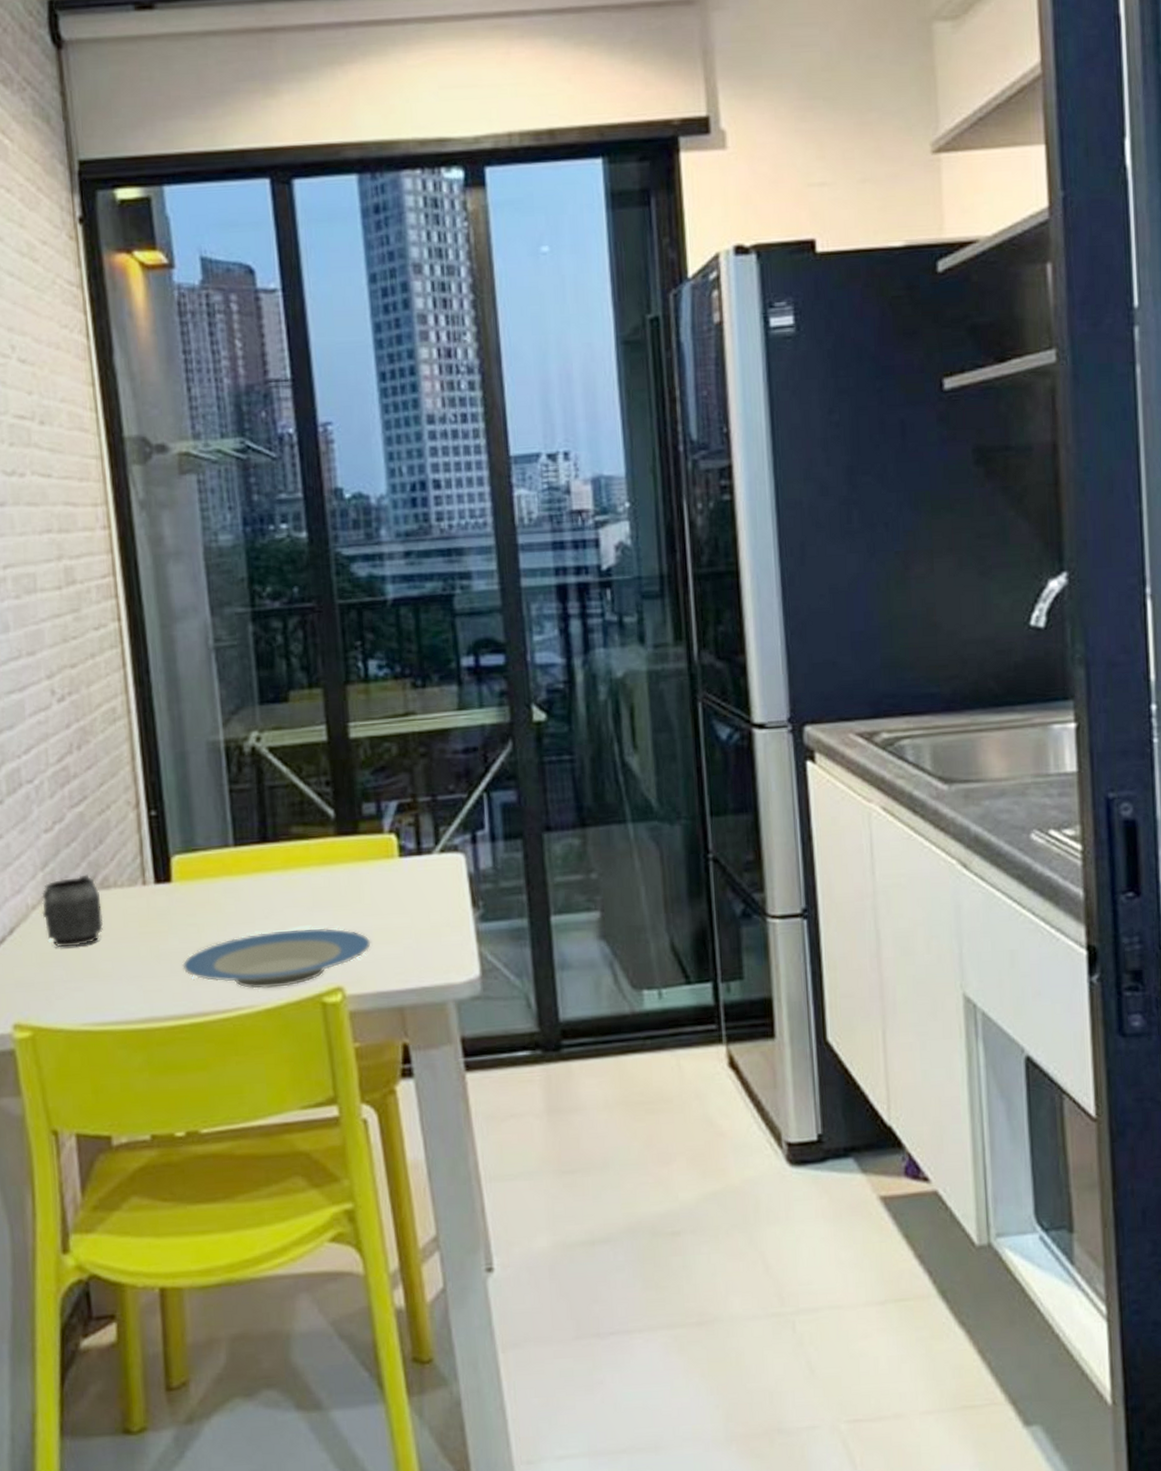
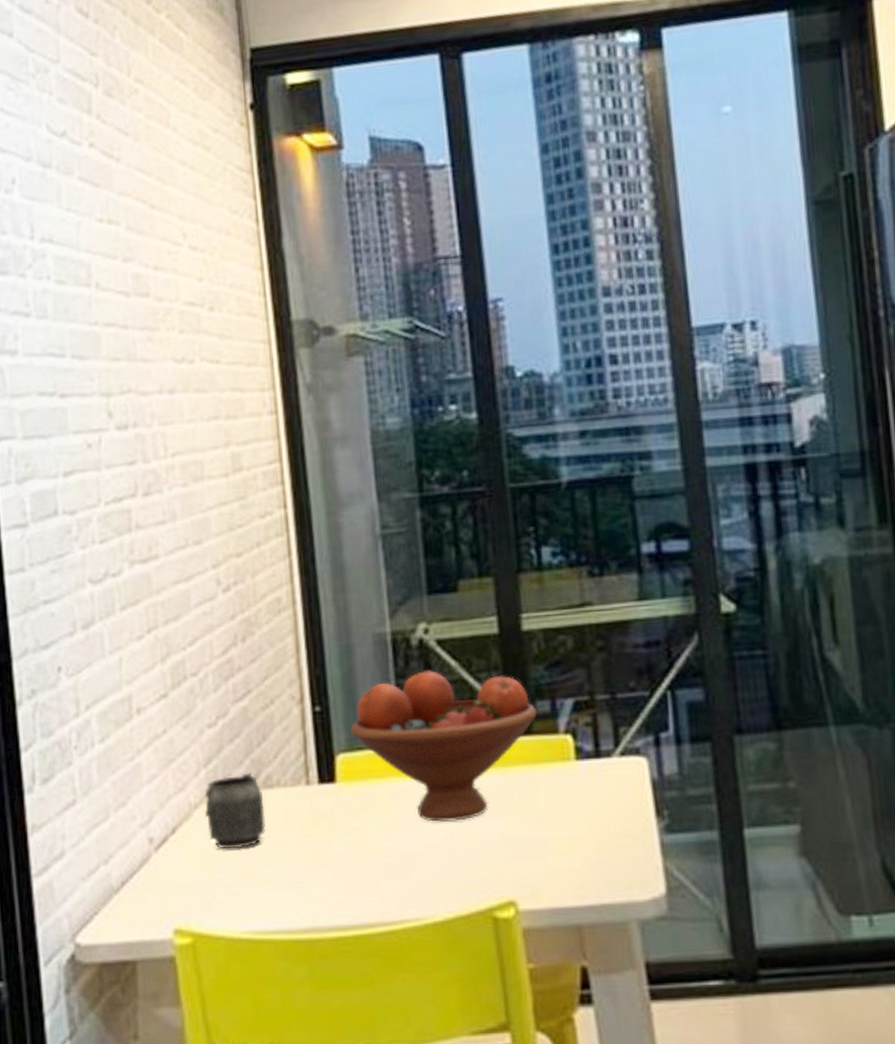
plate: present [182,928,371,989] -> none [346,835,546,900]
fruit bowl: none [186,776,364,917] -> present [351,671,538,822]

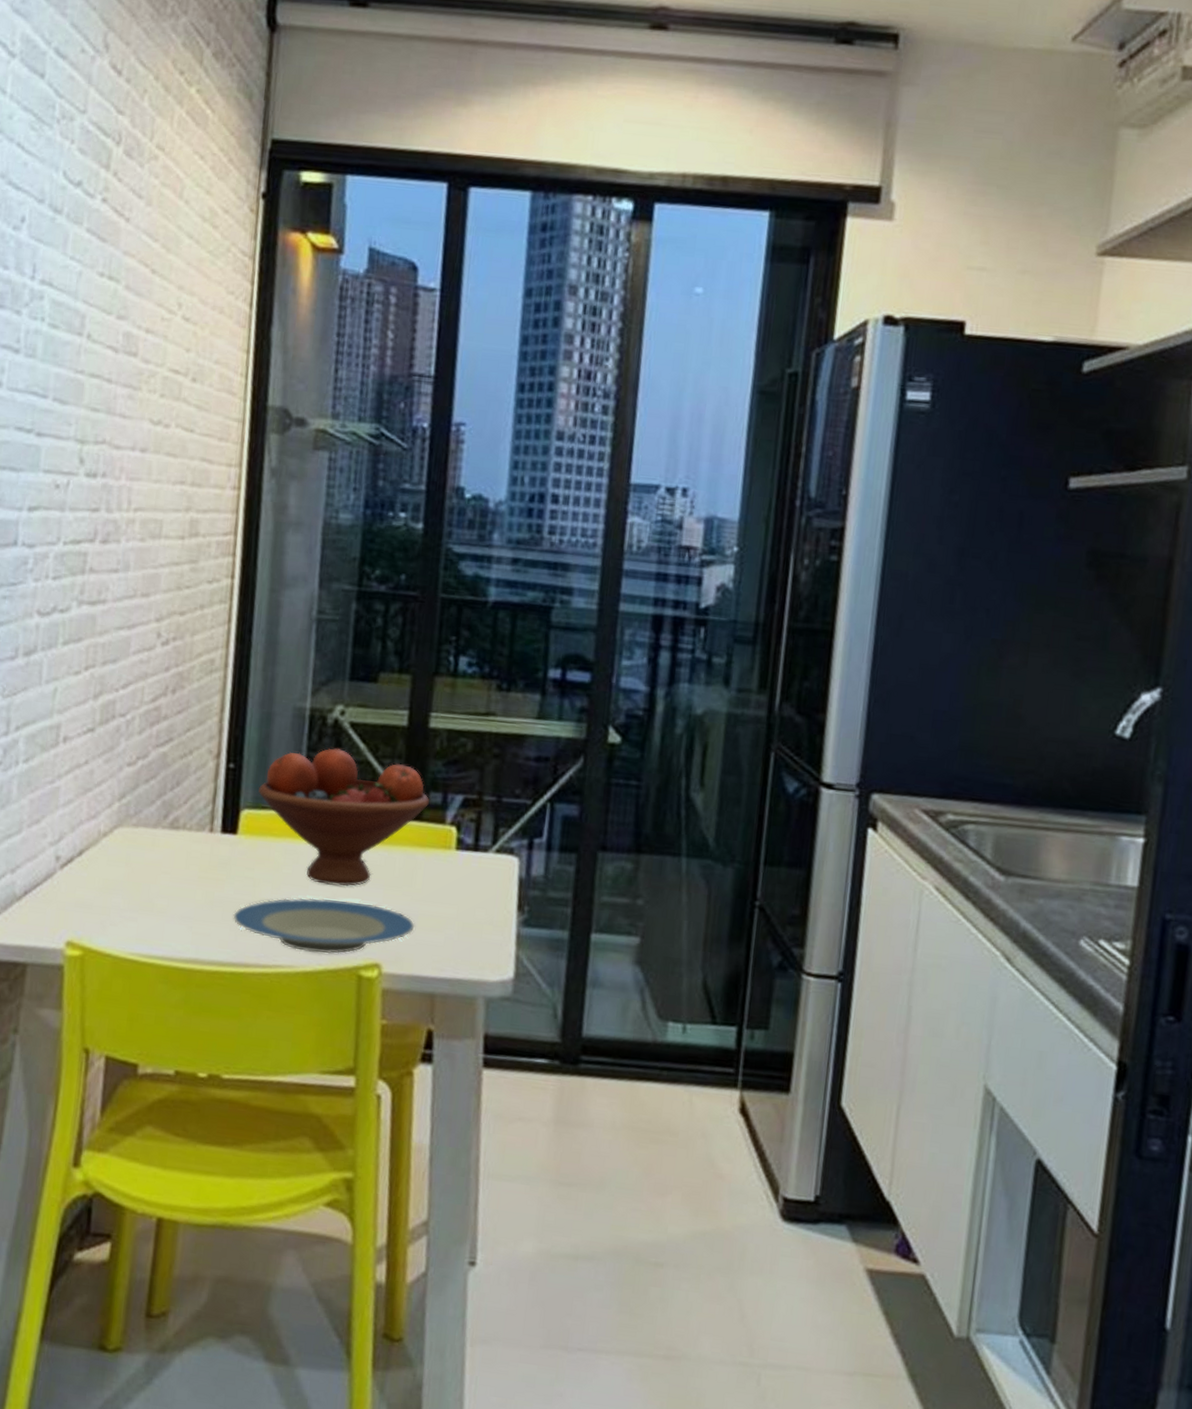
mug: present [204,773,266,850] -> none [111,812,169,879]
plate: none [346,835,546,900] -> present [233,897,415,954]

